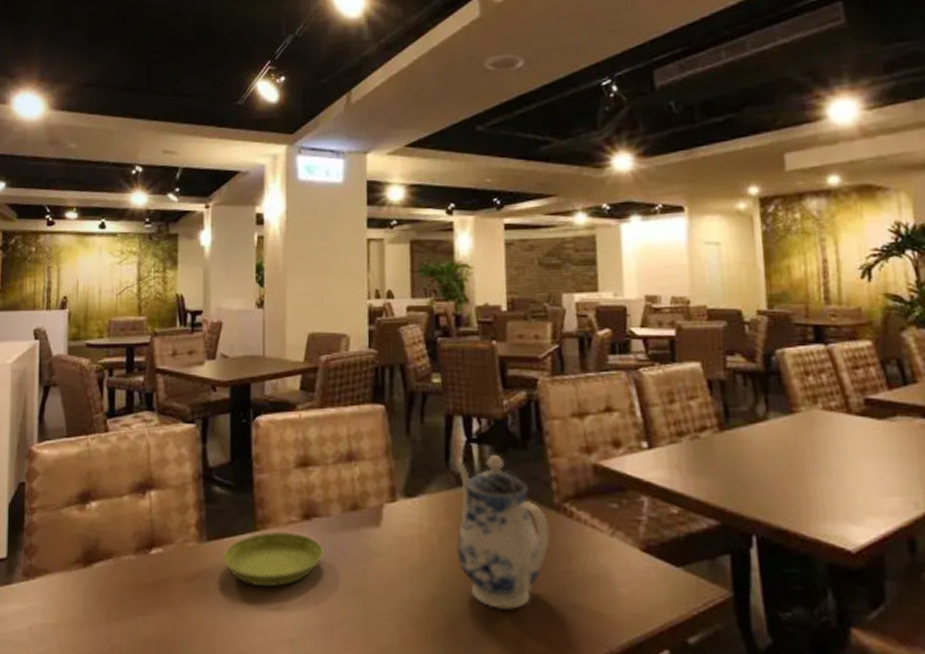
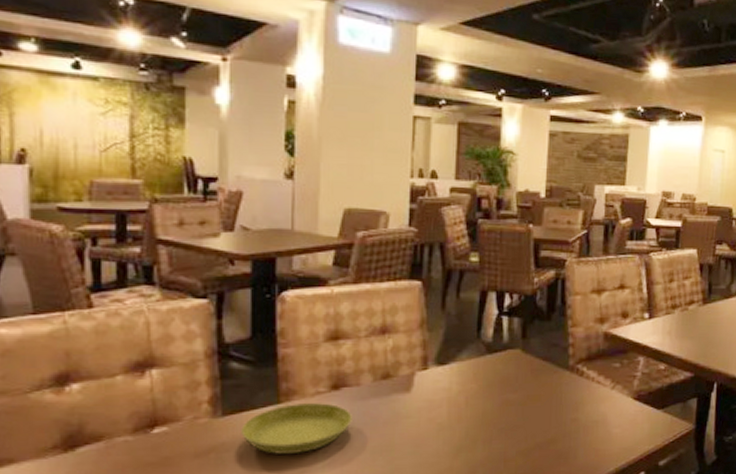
teapot: present [455,454,550,610] -> none [480,325,563,454]

